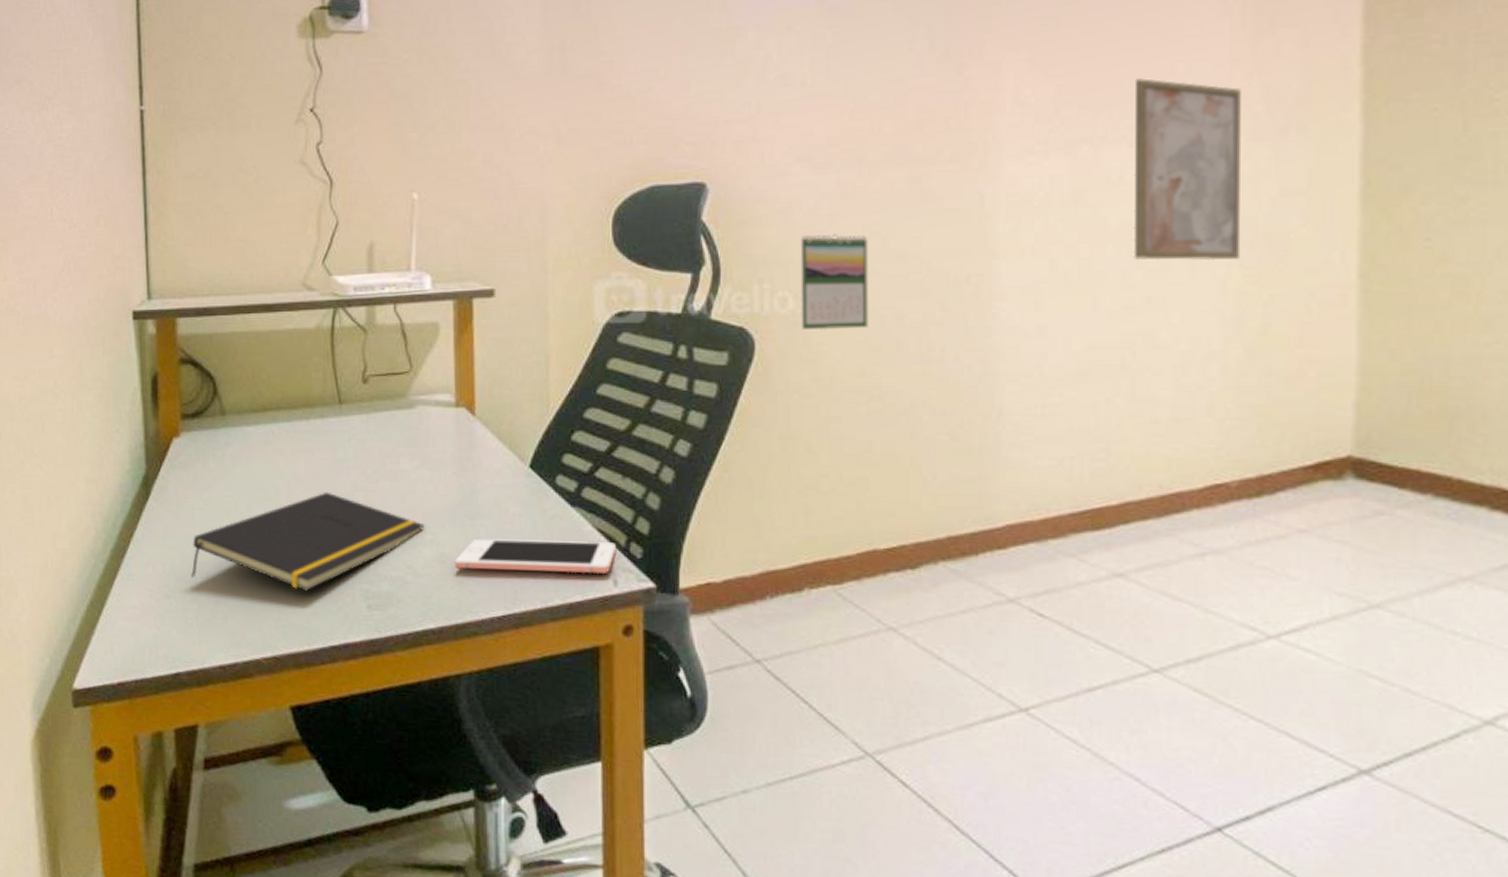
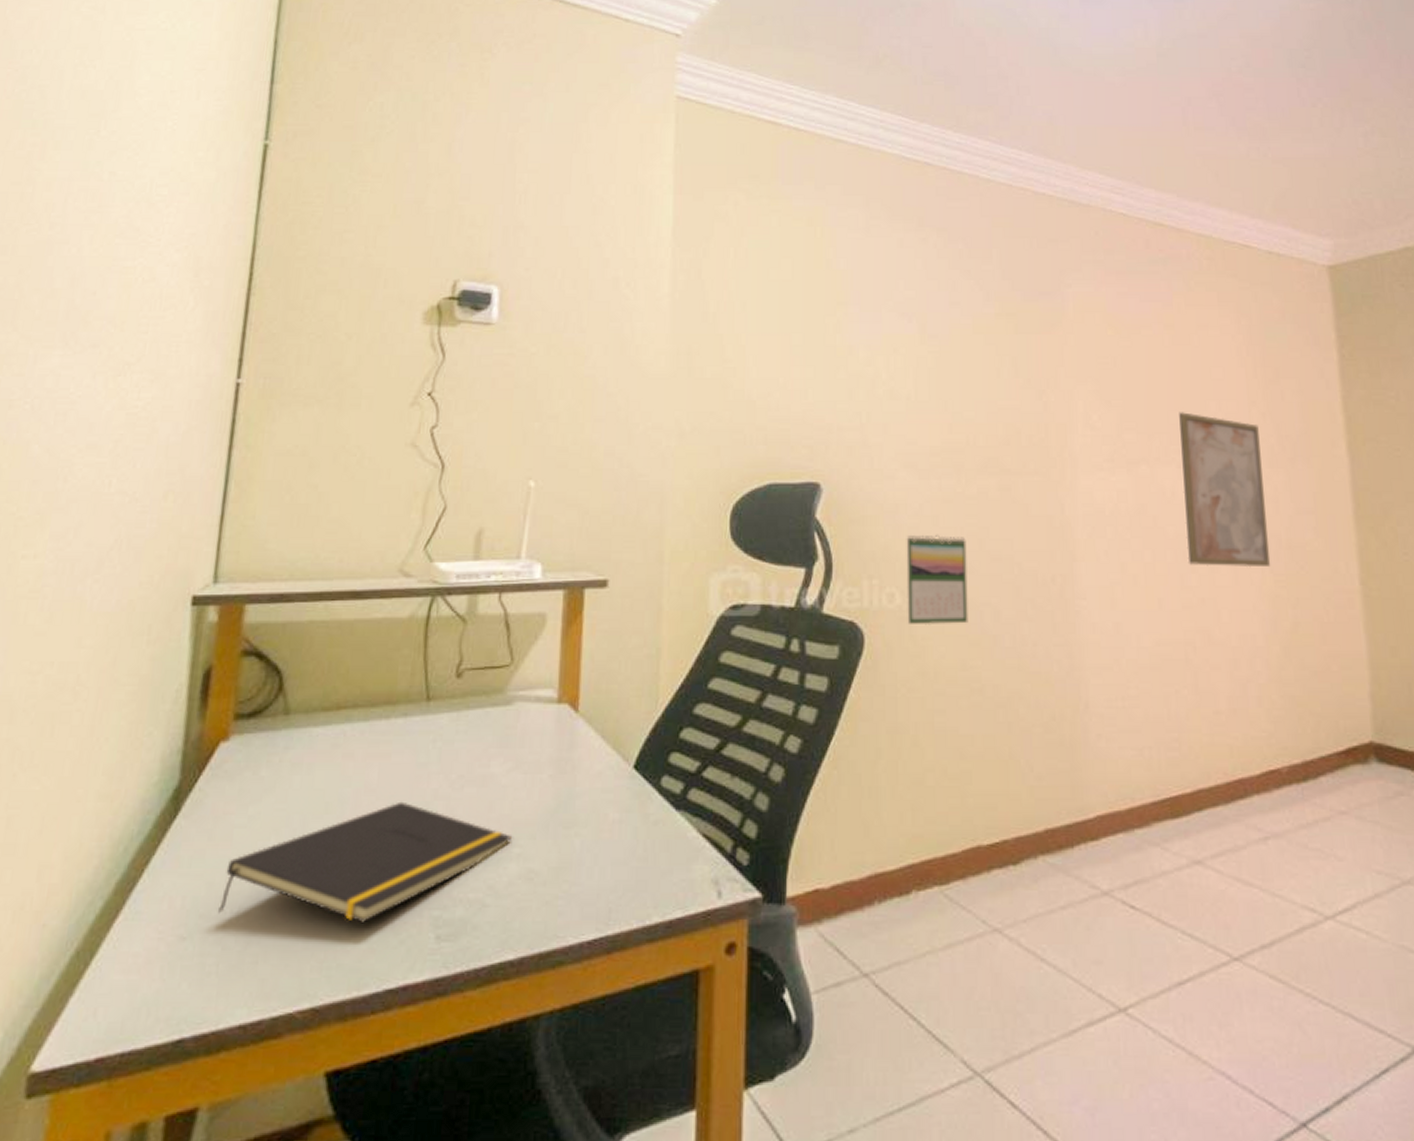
cell phone: present [455,538,616,575] -> none [543,849,721,887]

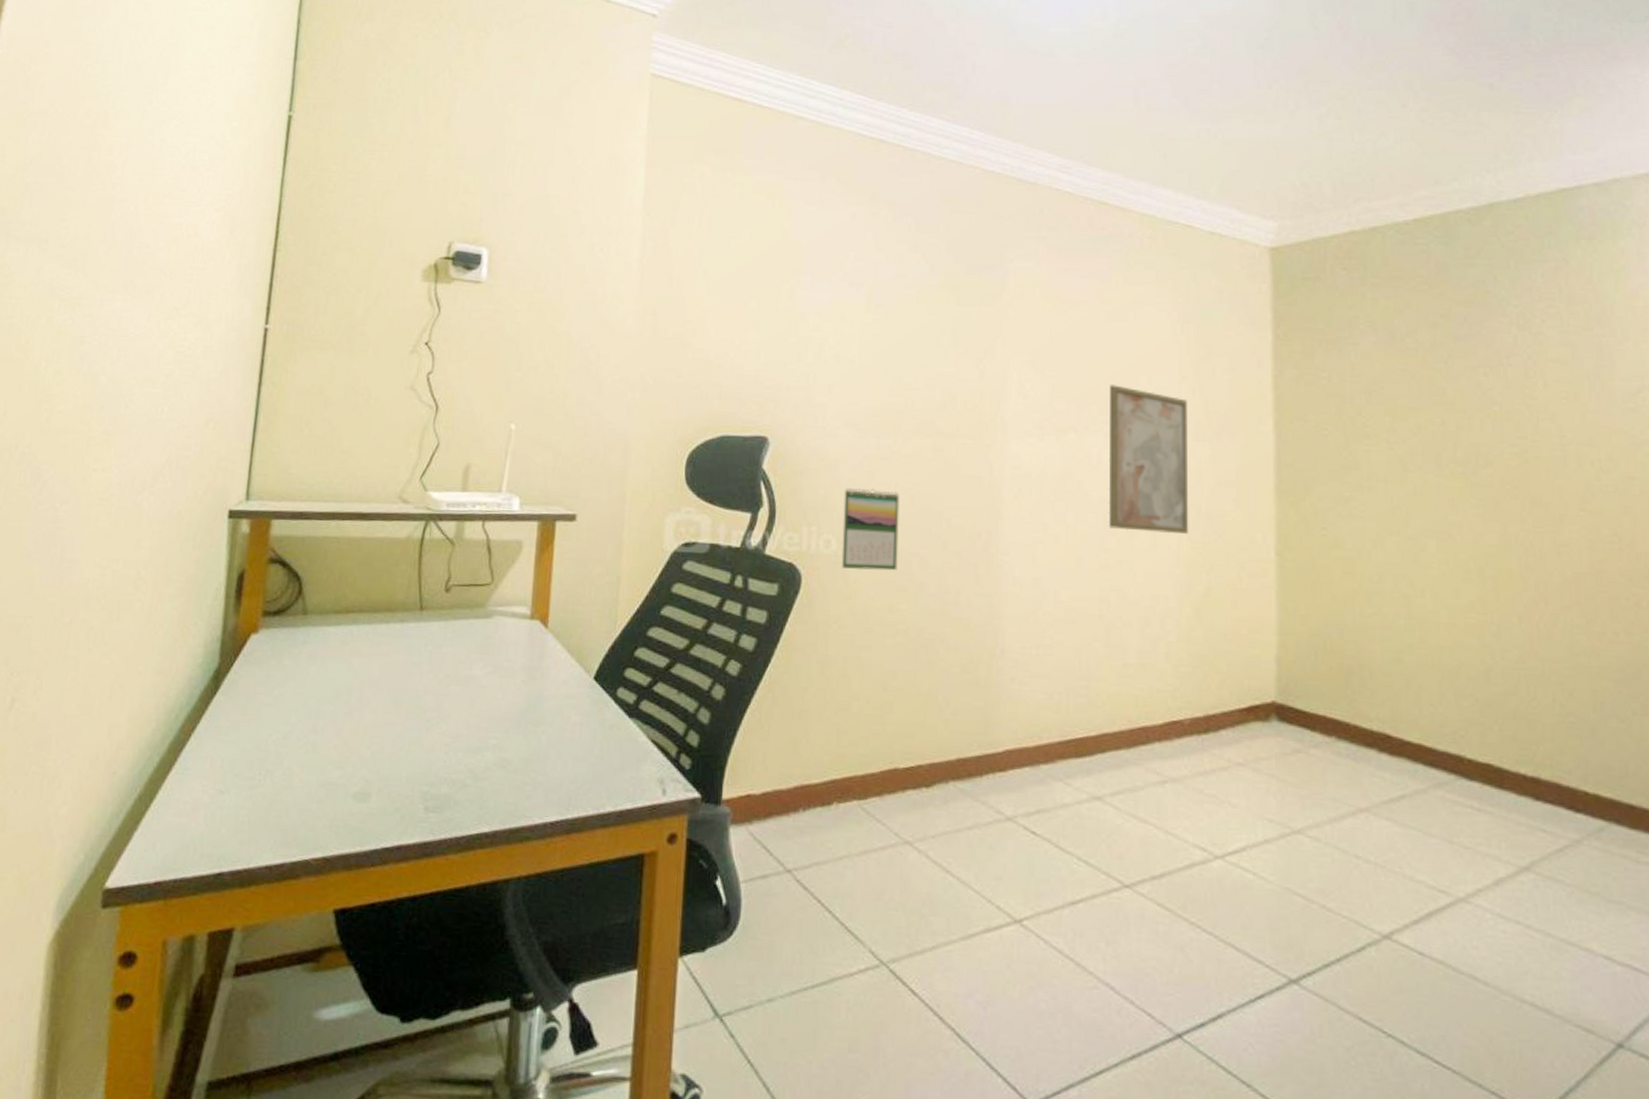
notepad: present [218,801,513,924] -> none [250,693,490,792]

